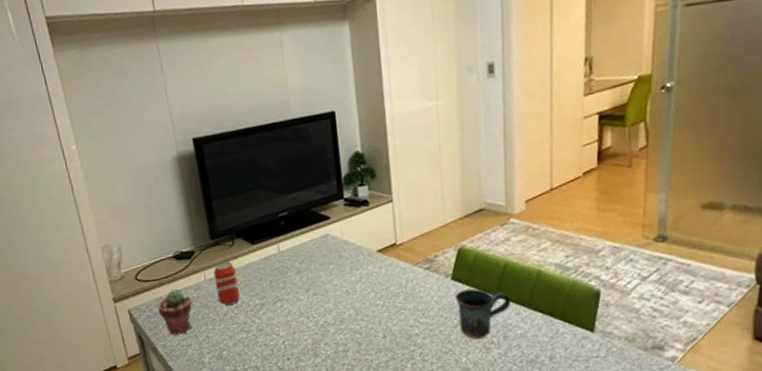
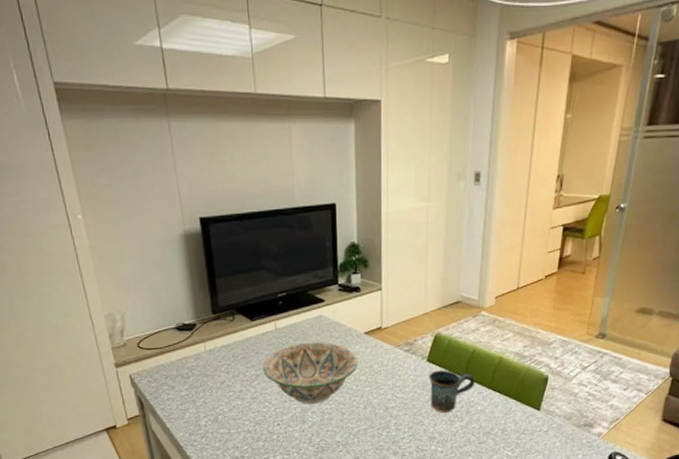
potted succulent: present [158,289,193,335] -> none [159,358,192,400]
beverage can: present [213,261,241,305] -> none [213,335,238,374]
decorative bowl: none [267,263,373,335] -> present [263,342,358,404]

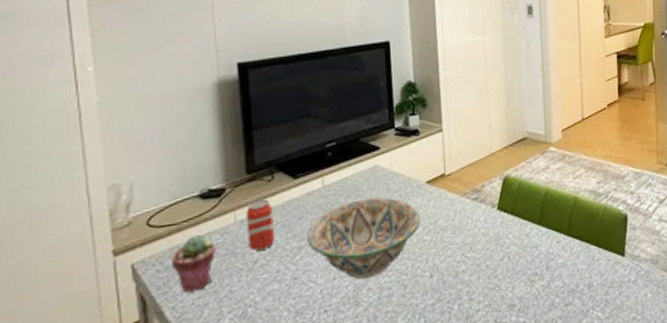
potted succulent: none [159,358,192,400] -> present [172,234,216,293]
beverage can: none [213,335,238,374] -> present [246,199,276,251]
mug: present [429,370,475,413] -> none [501,218,553,272]

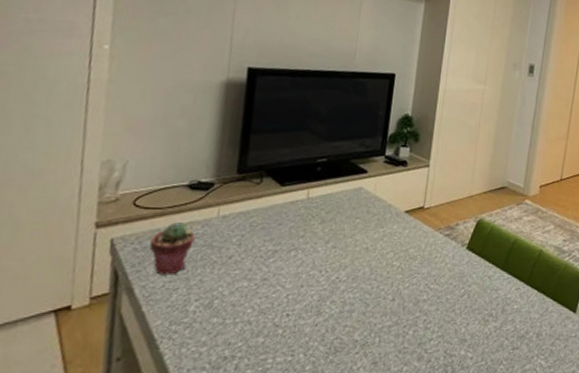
beverage can: present [246,199,276,251] -> none [226,199,256,247]
decorative bowl: present [307,197,421,279] -> none [282,216,394,291]

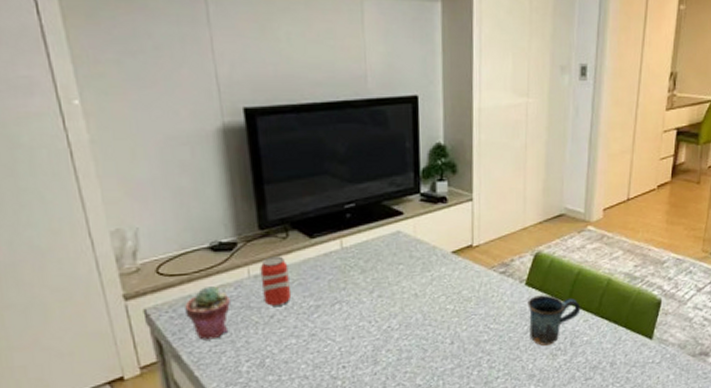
beverage can: none [226,199,256,247] -> present [260,256,292,306]
mug: none [465,260,514,310] -> present [527,295,581,346]

